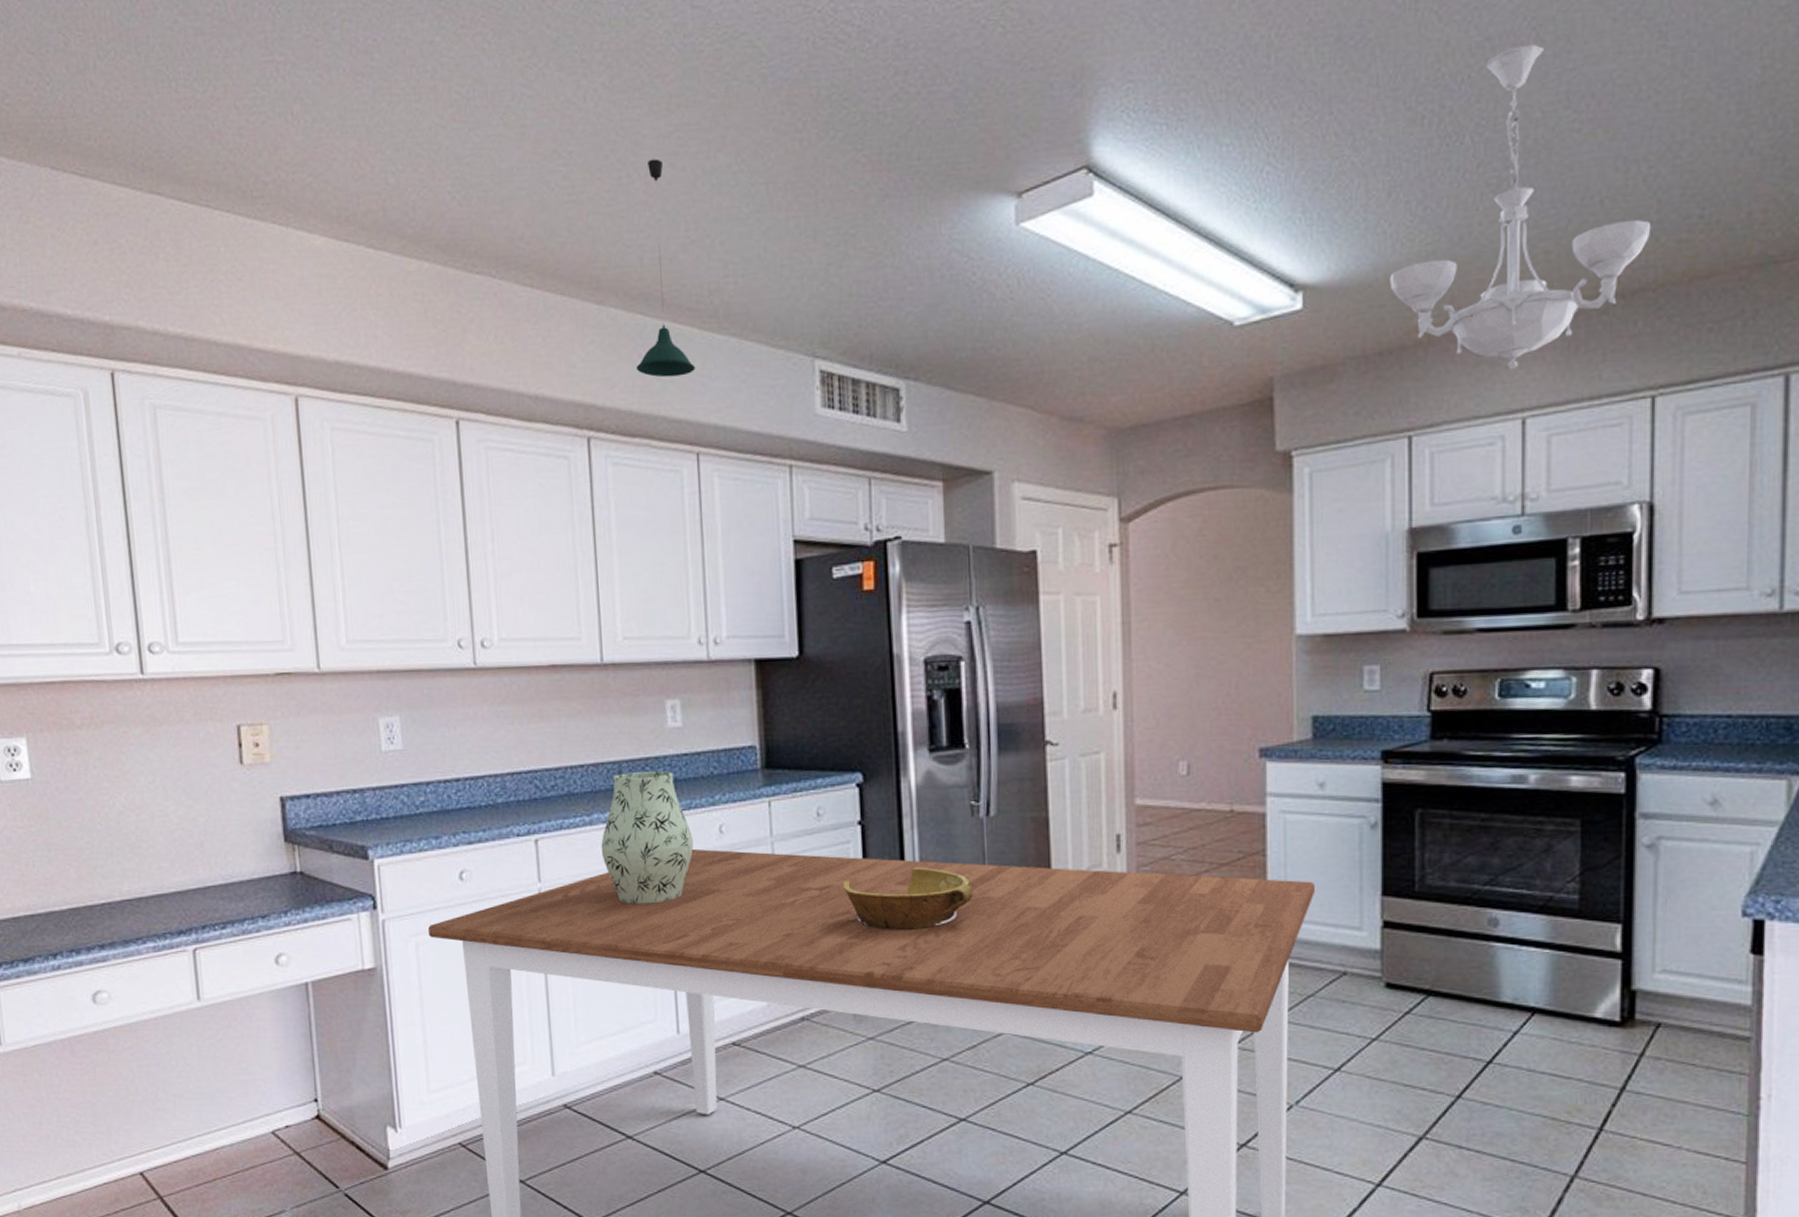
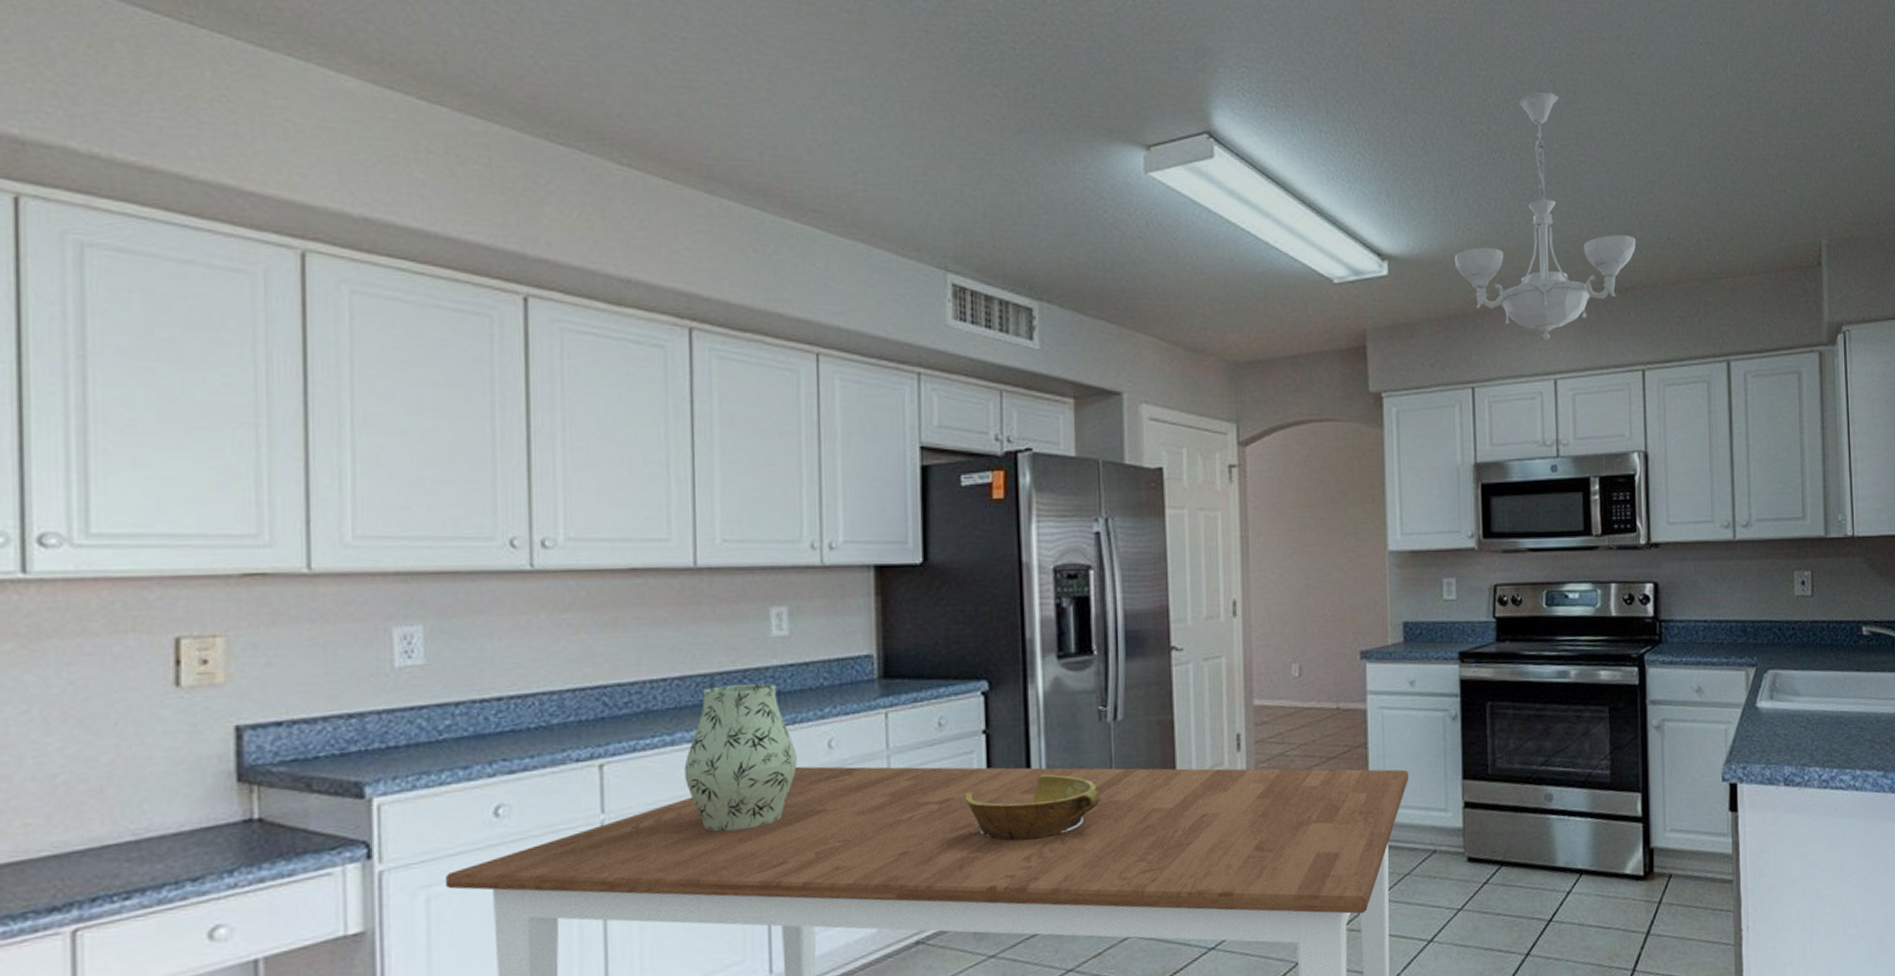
pendant light: present [635,158,695,378] -> none [750,59,817,275]

